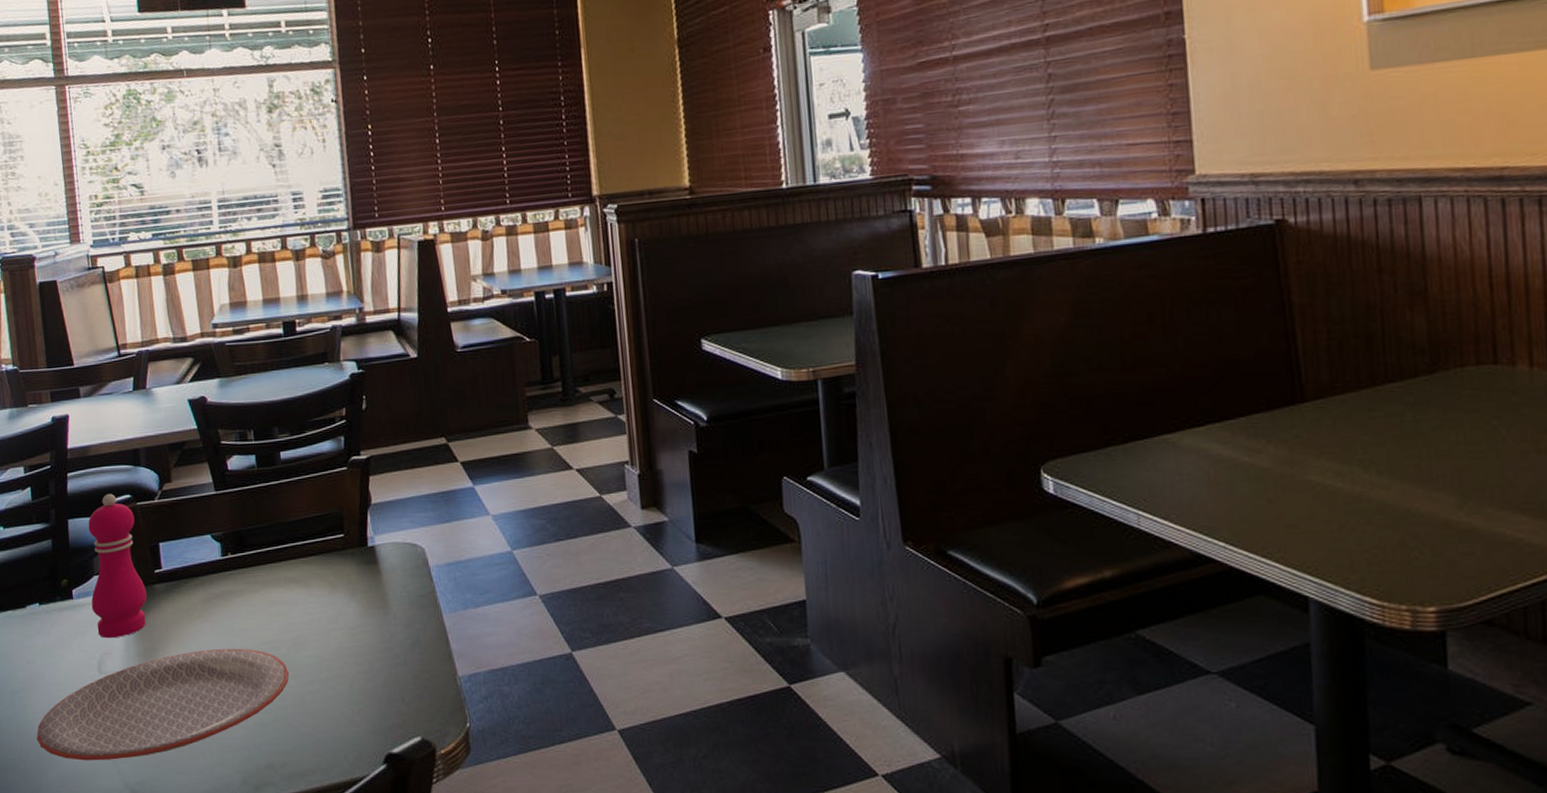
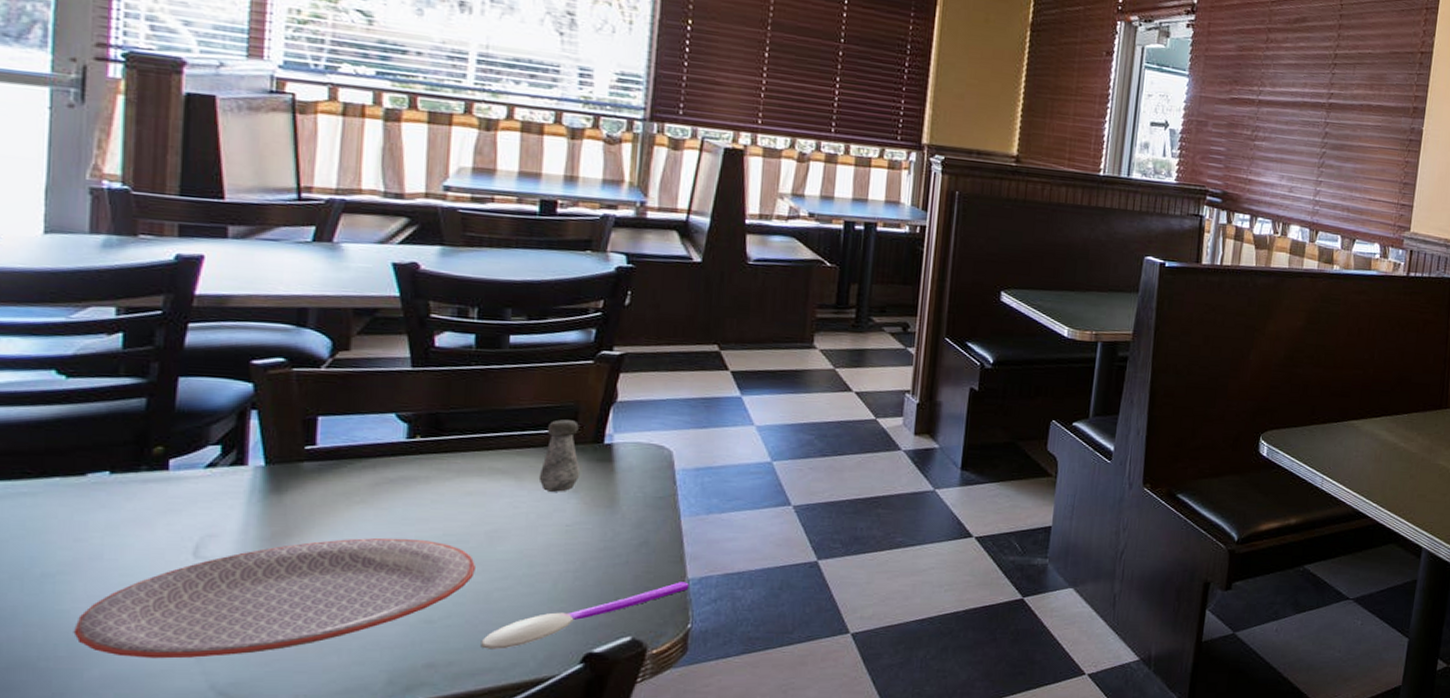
pepper mill: present [88,493,147,639] -> none [197,353,287,519]
spoon: none [303,680,462,751] -> present [480,582,690,649]
salt shaker: none [322,526,354,597] -> present [538,419,581,492]

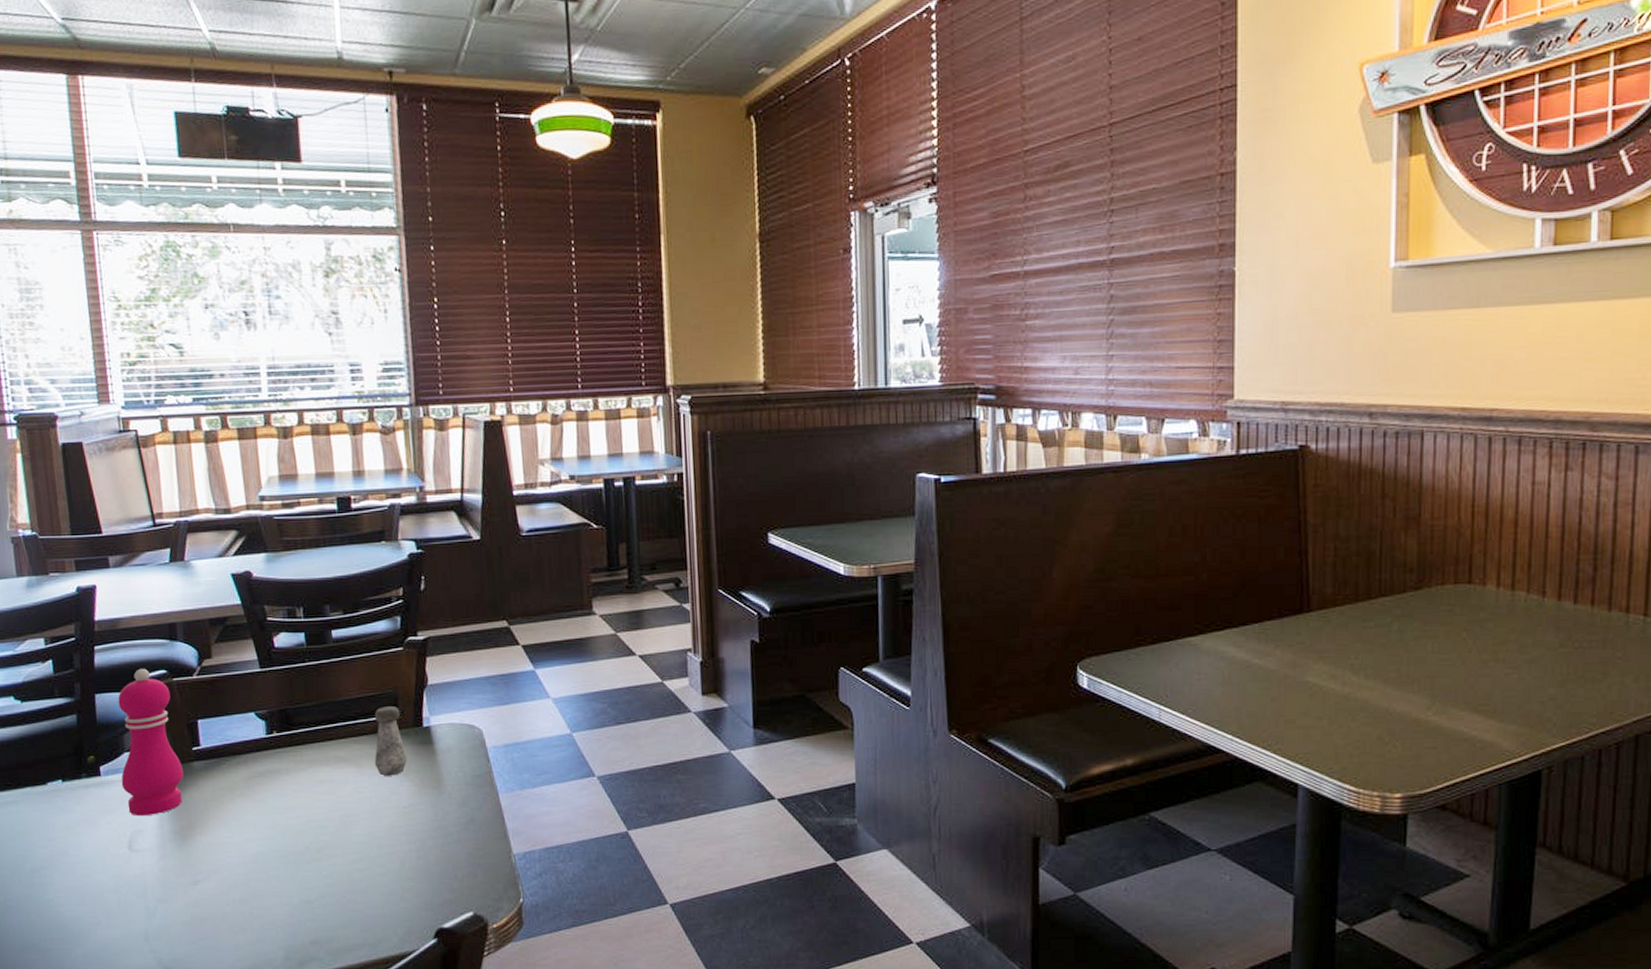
plate: present [73,537,477,659] -> none [59,826,338,939]
pepper mill: none [197,353,287,519] -> present [118,668,184,817]
spoon: present [480,582,690,649] -> none [351,857,516,926]

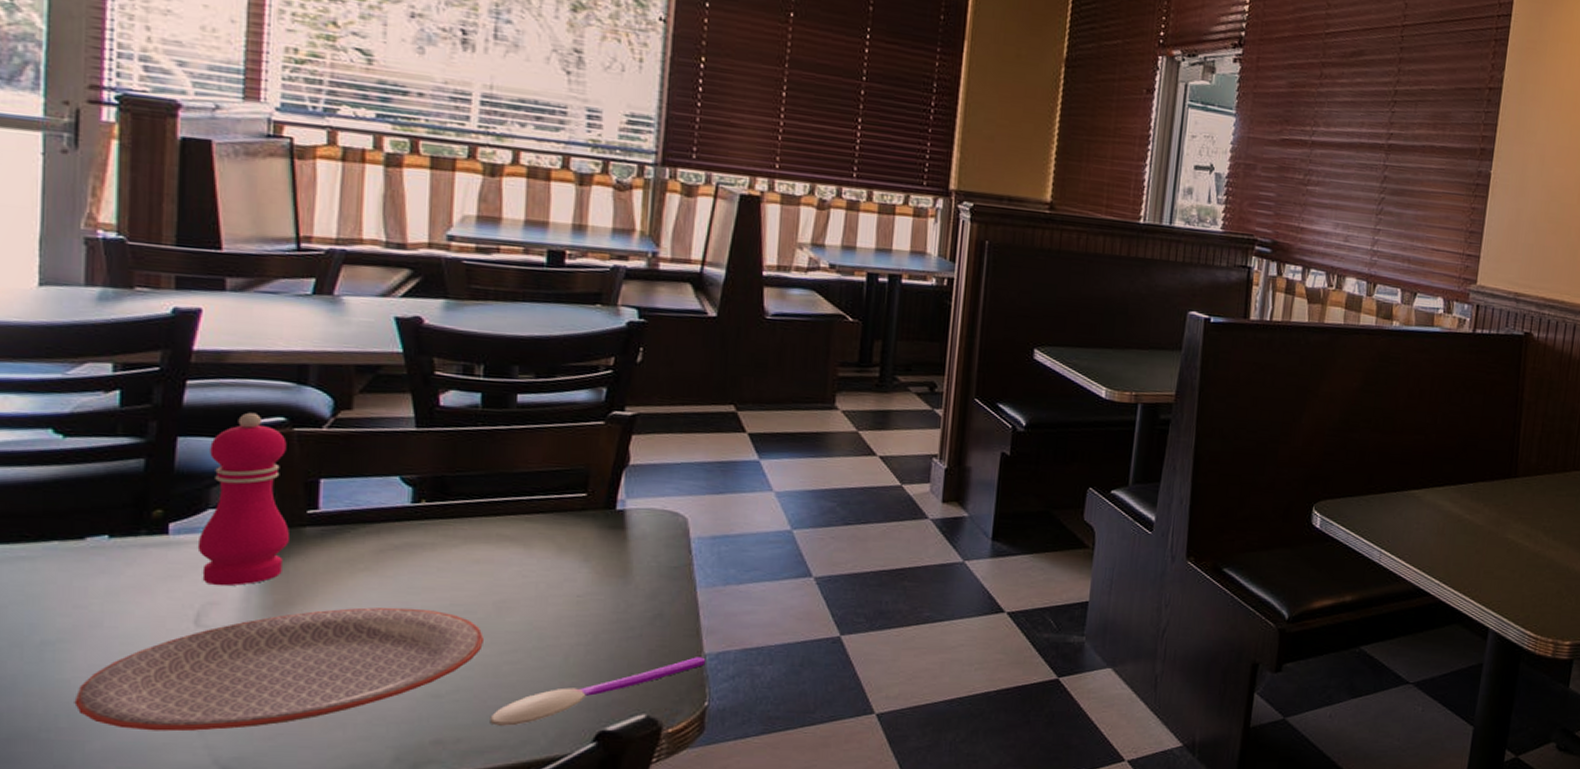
plate: none [59,826,338,939] -> present [74,607,485,732]
spoon: none [351,857,516,926] -> present [489,657,706,726]
salt shaker: present [374,706,408,776] -> none [548,484,592,561]

